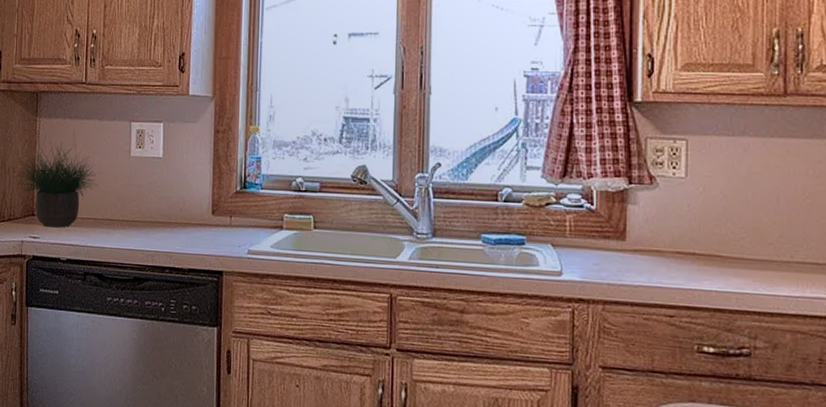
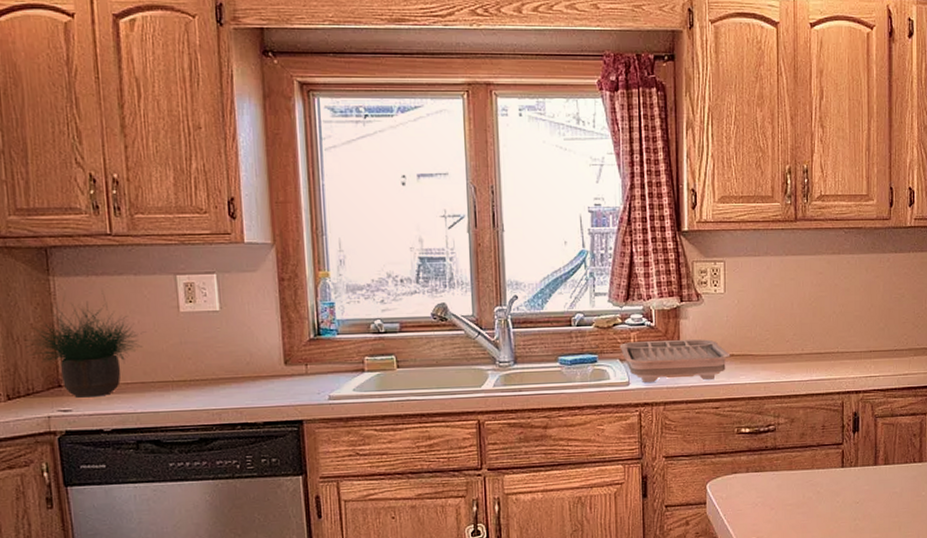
dish rack: none [552,225,692,281] -> present [619,339,731,382]

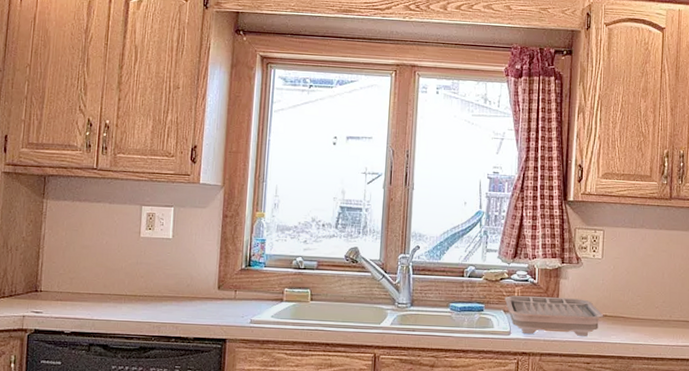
potted plant: present [25,290,145,398] -> none [15,214,110,303]

